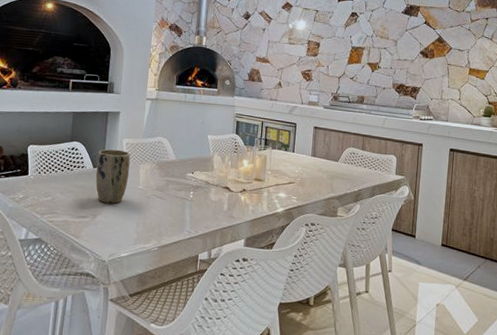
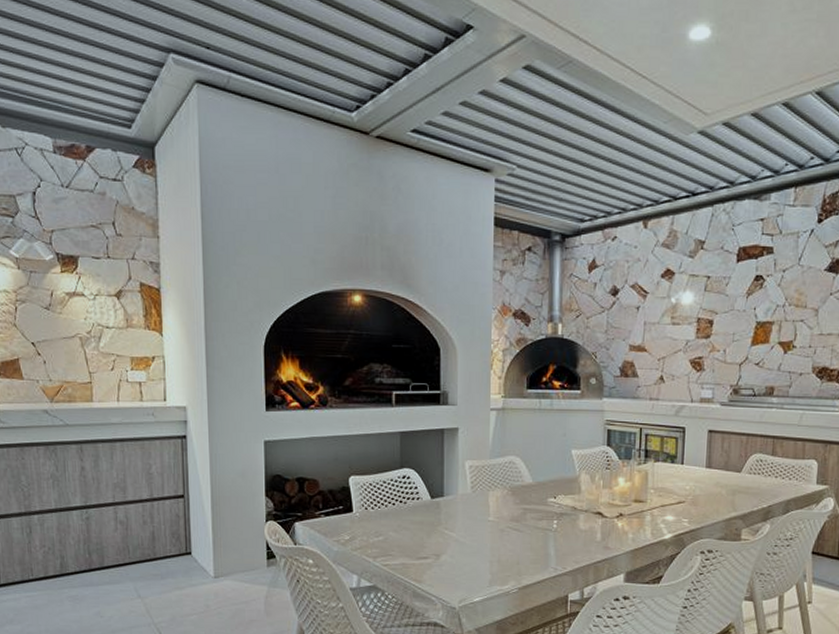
plant pot: present [95,149,130,204] -> none [435,474,476,540]

